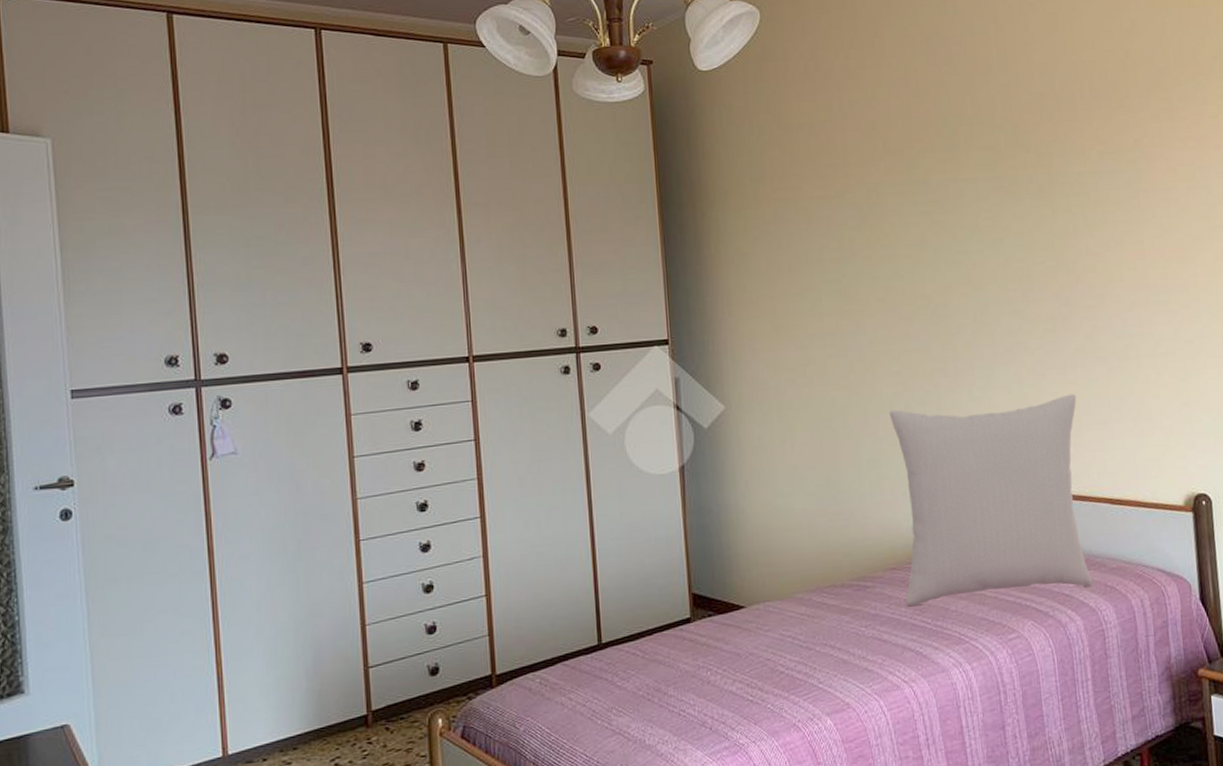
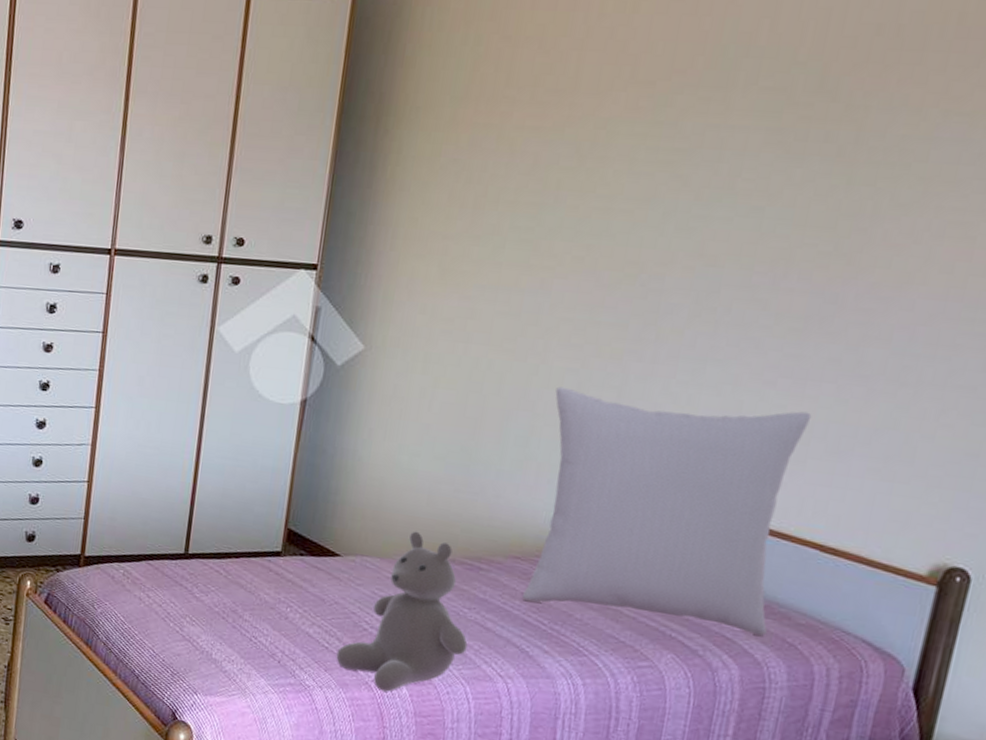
stuffed bear: none [761,566,873,728] -> present [336,531,468,692]

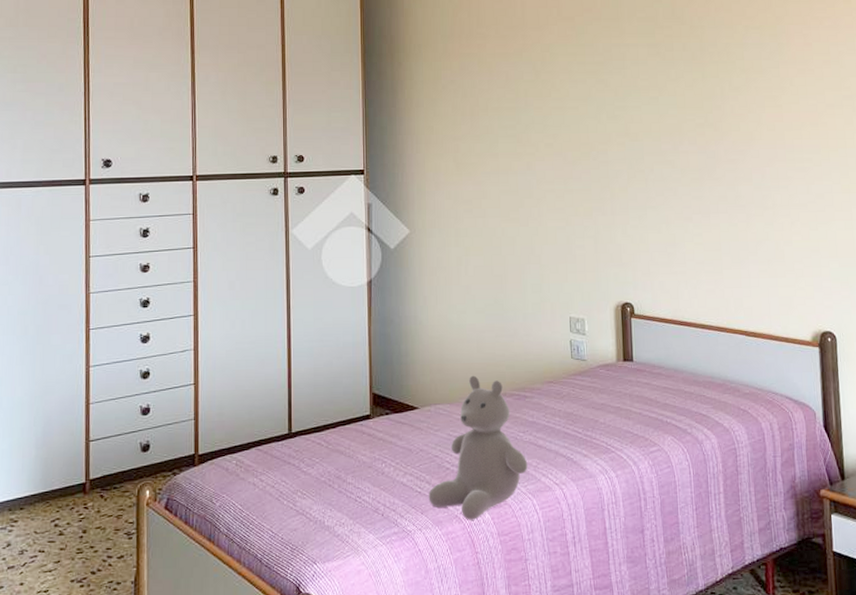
pillow: present [522,386,812,636] -> none [553,236,727,417]

